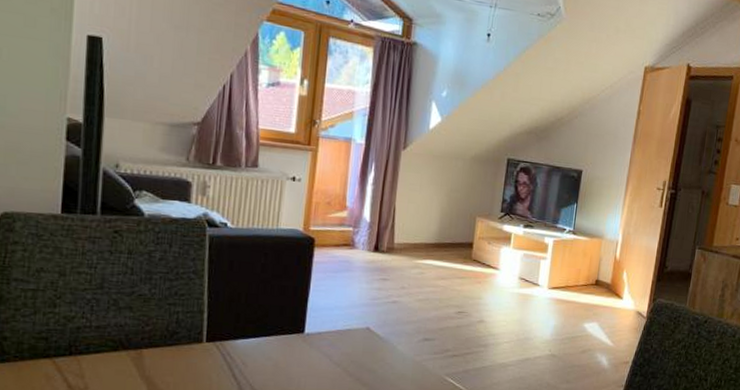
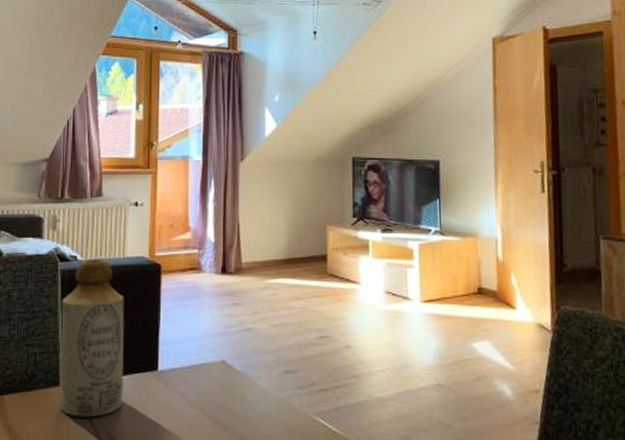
bottle: none [203,227,275,372] -> present [60,259,124,418]

